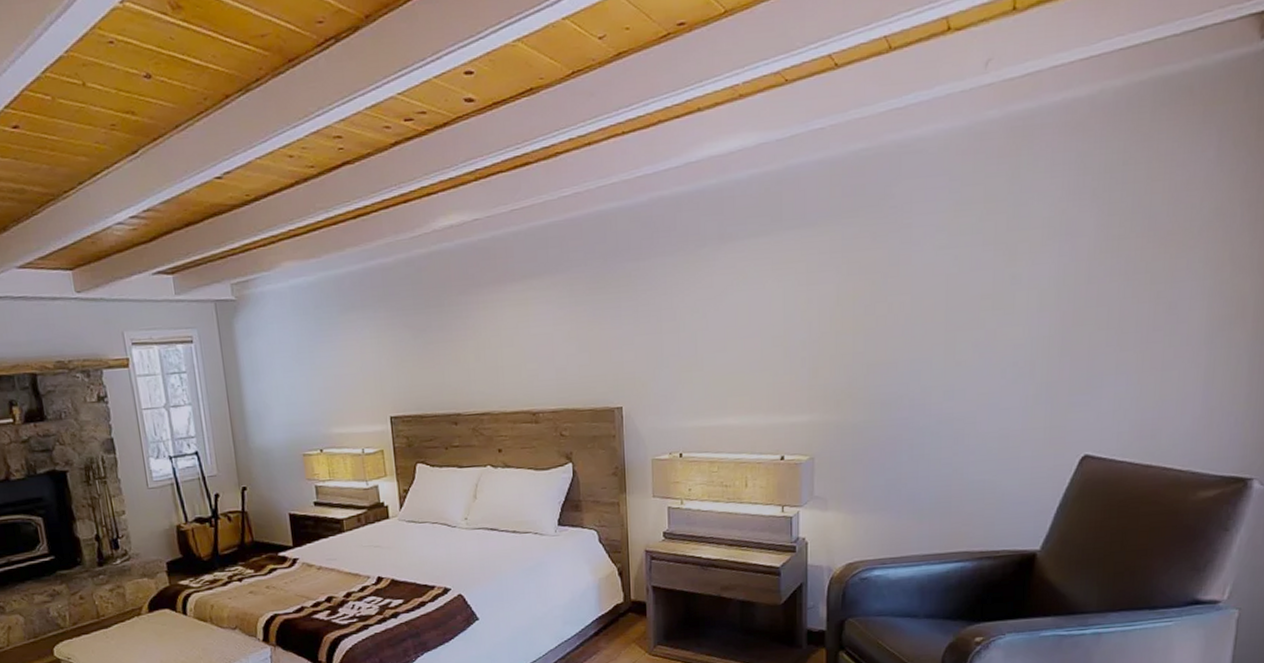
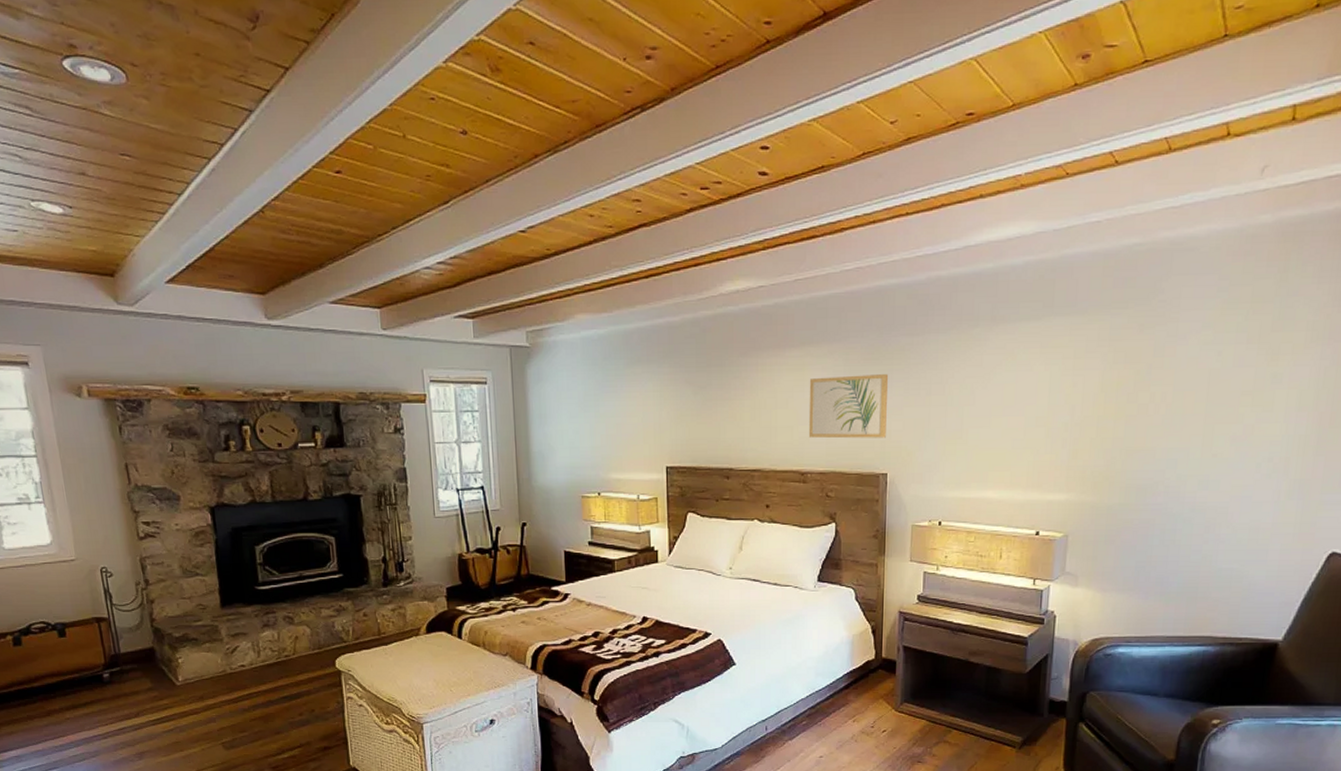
wall art: none [534,303,618,376] -> present [808,374,889,439]

